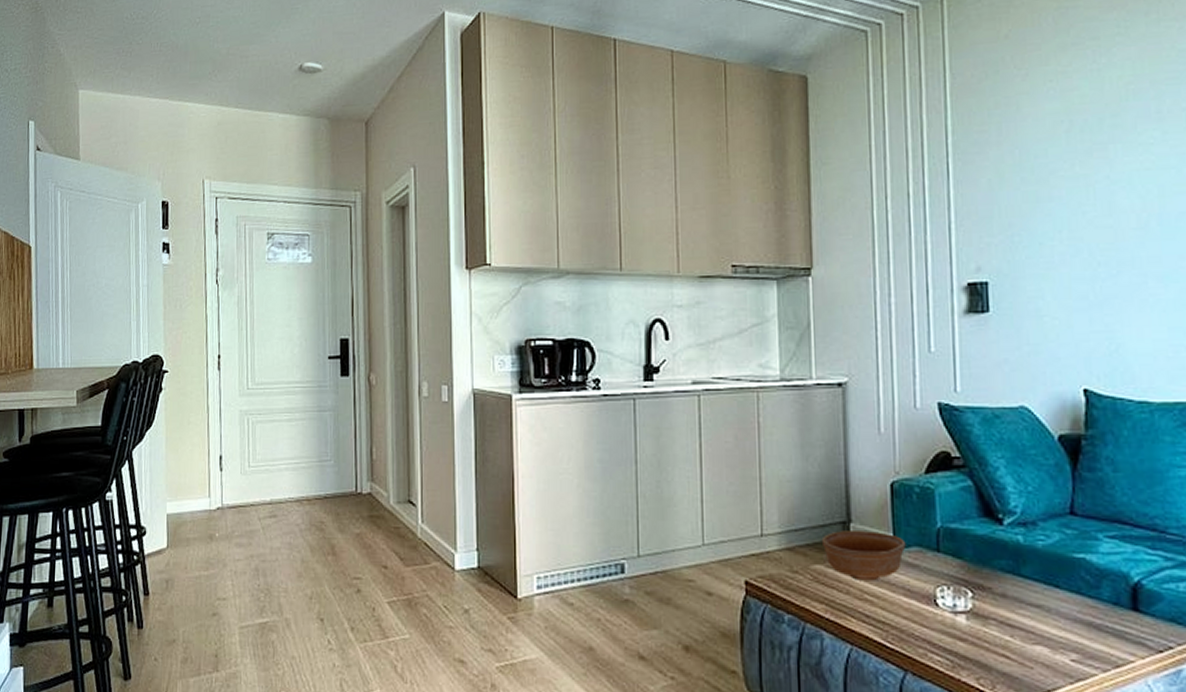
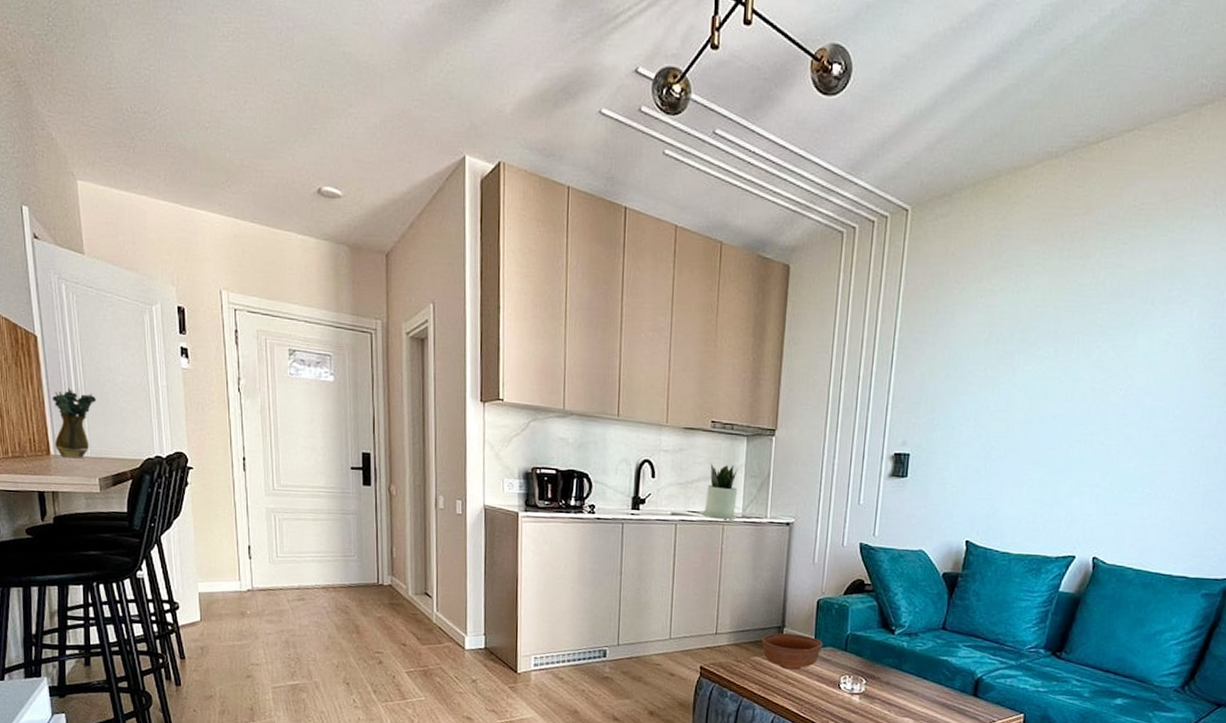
vase: none [38,297,80,369] -> present [52,388,96,458]
planter: none [728,316,775,386] -> present [700,463,738,520]

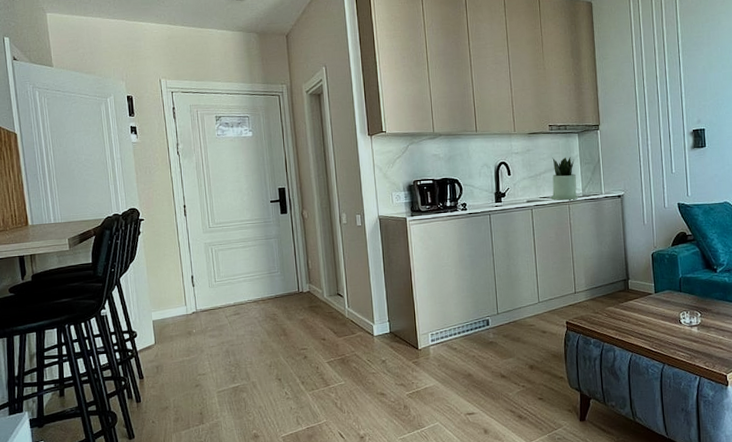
vase: present [52,388,96,458] -> none [29,170,64,225]
bowl: present [761,632,823,670] -> none [611,283,662,314]

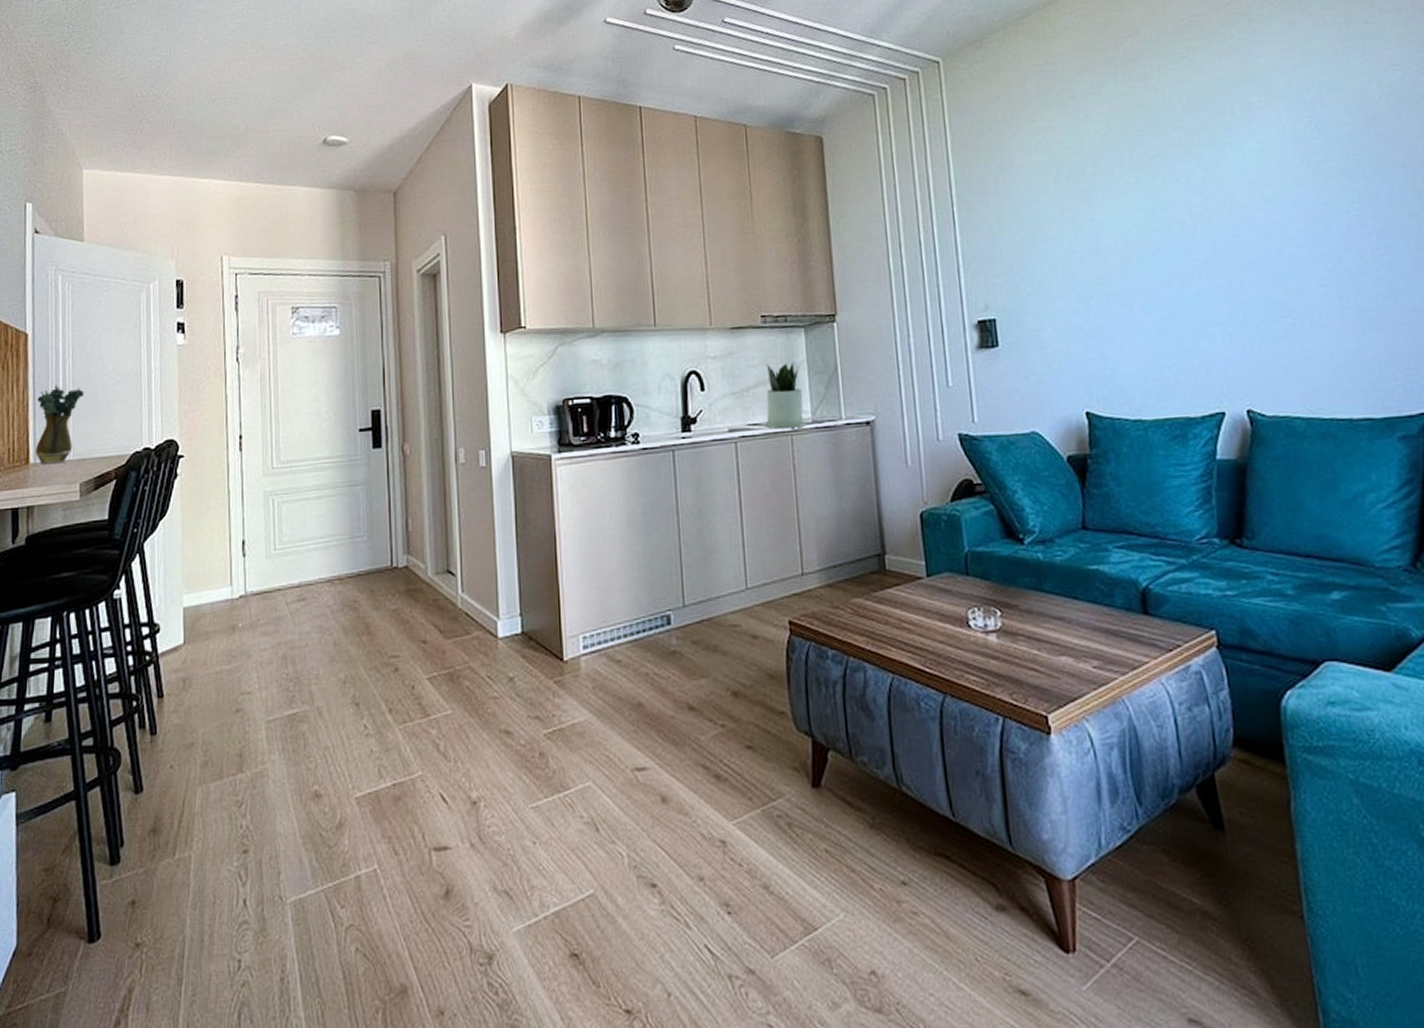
vase: none [29,170,64,225] -> present [35,385,84,464]

